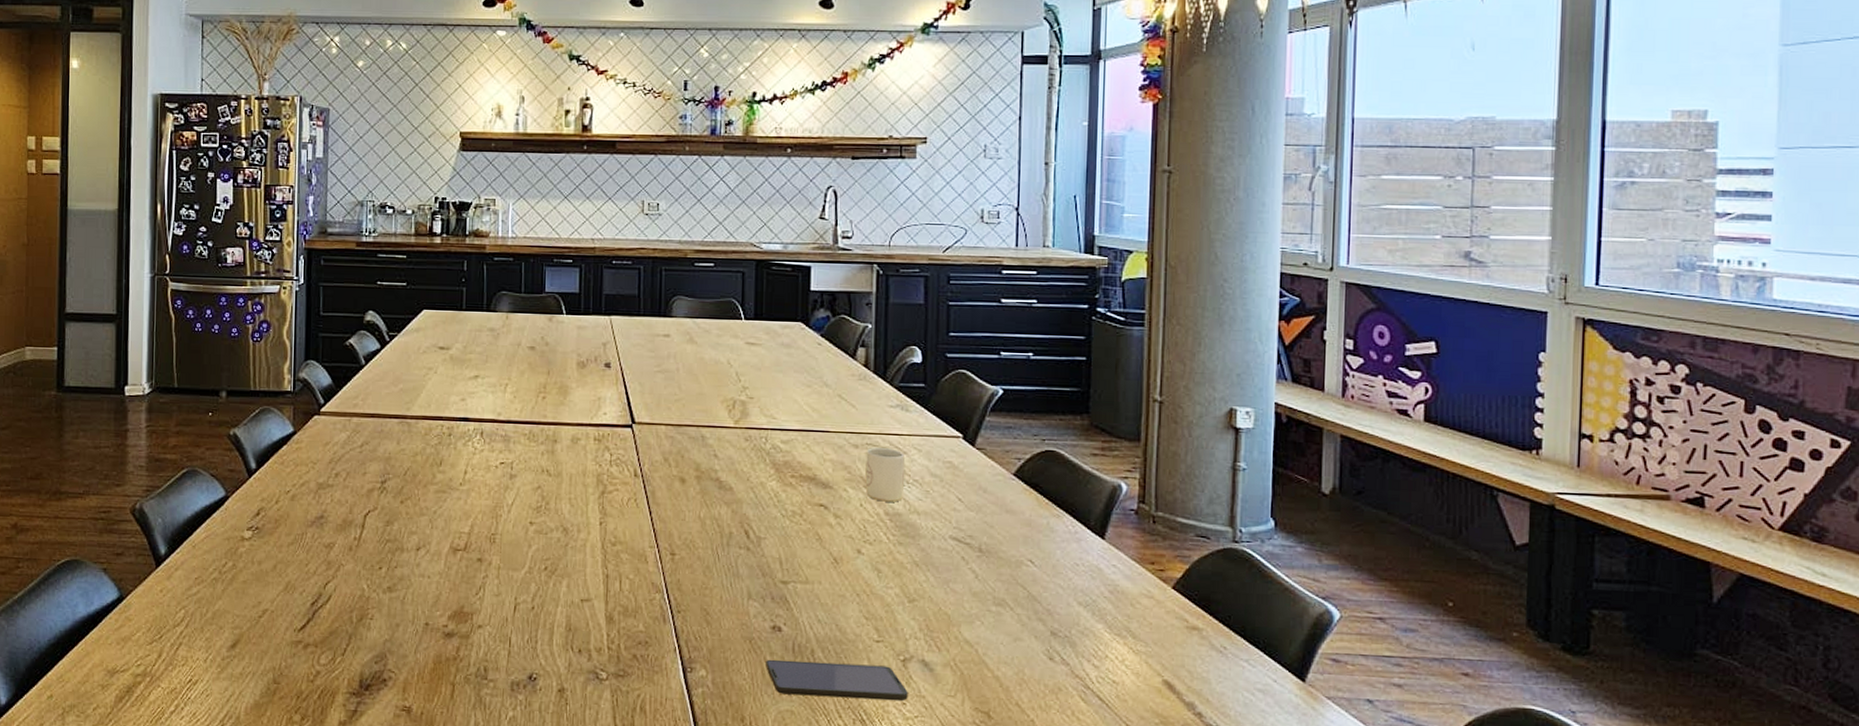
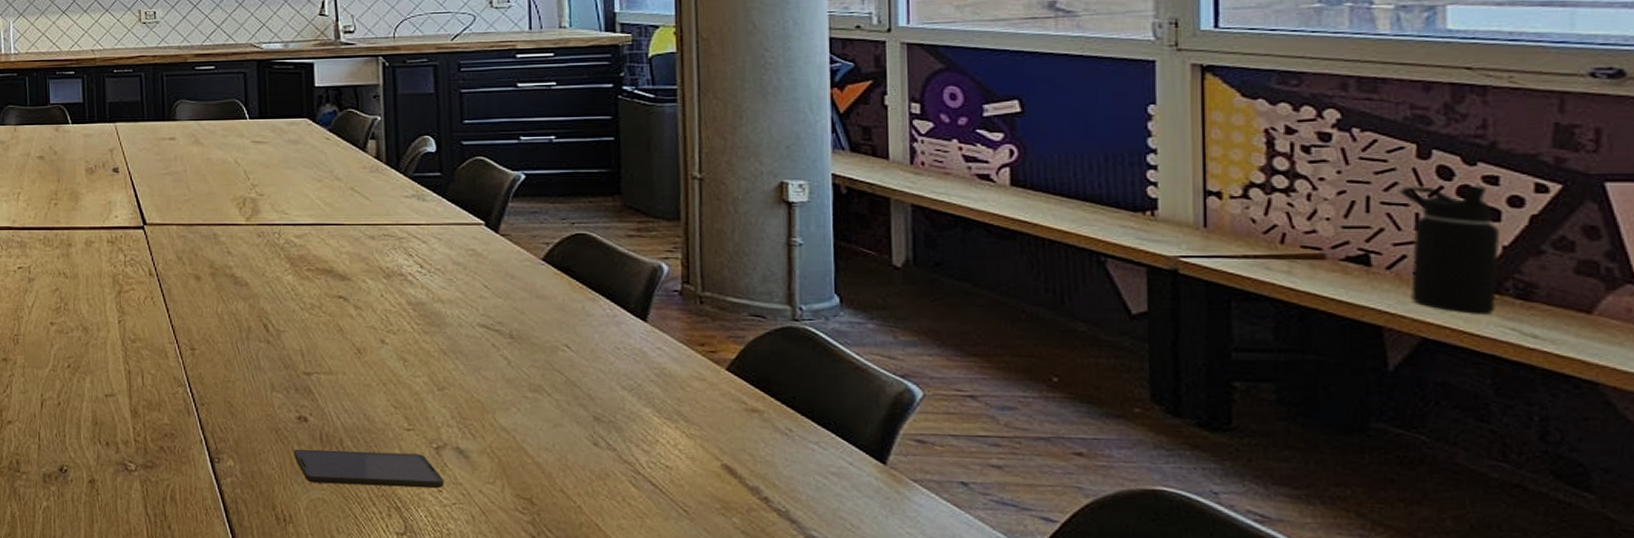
mug: present [865,448,906,502] -> none [383,238,427,292]
water bottle: none [1729,437,1802,553] -> present [1399,184,1500,313]

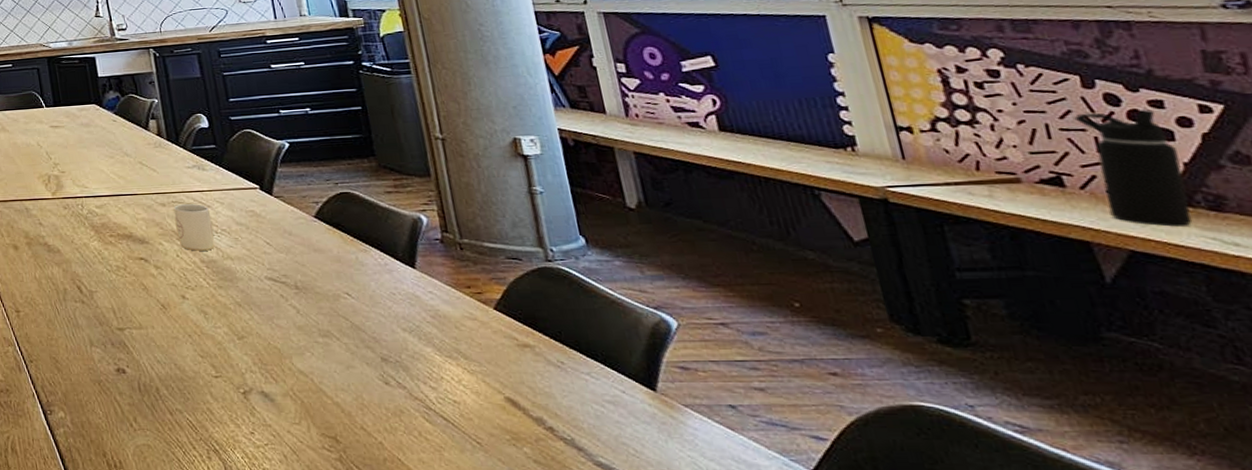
smartphone: present [294,449,444,489] -> none [116,399,255,431]
mug: none [383,238,427,292] -> present [173,204,215,251]

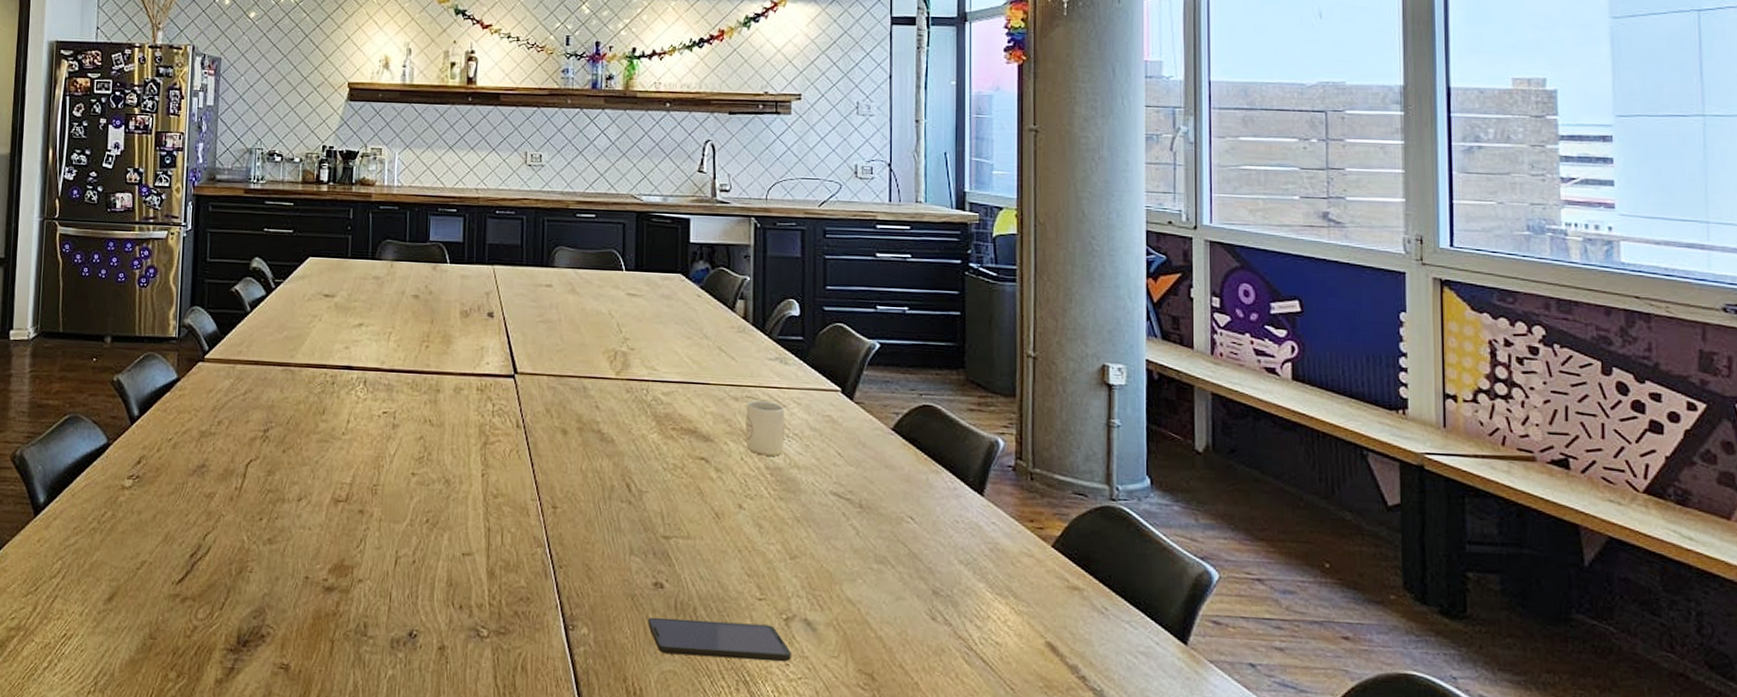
smartphone: none [116,399,255,431] -> present [648,617,791,662]
water bottle: present [1073,108,1193,225] -> none [1589,399,1664,516]

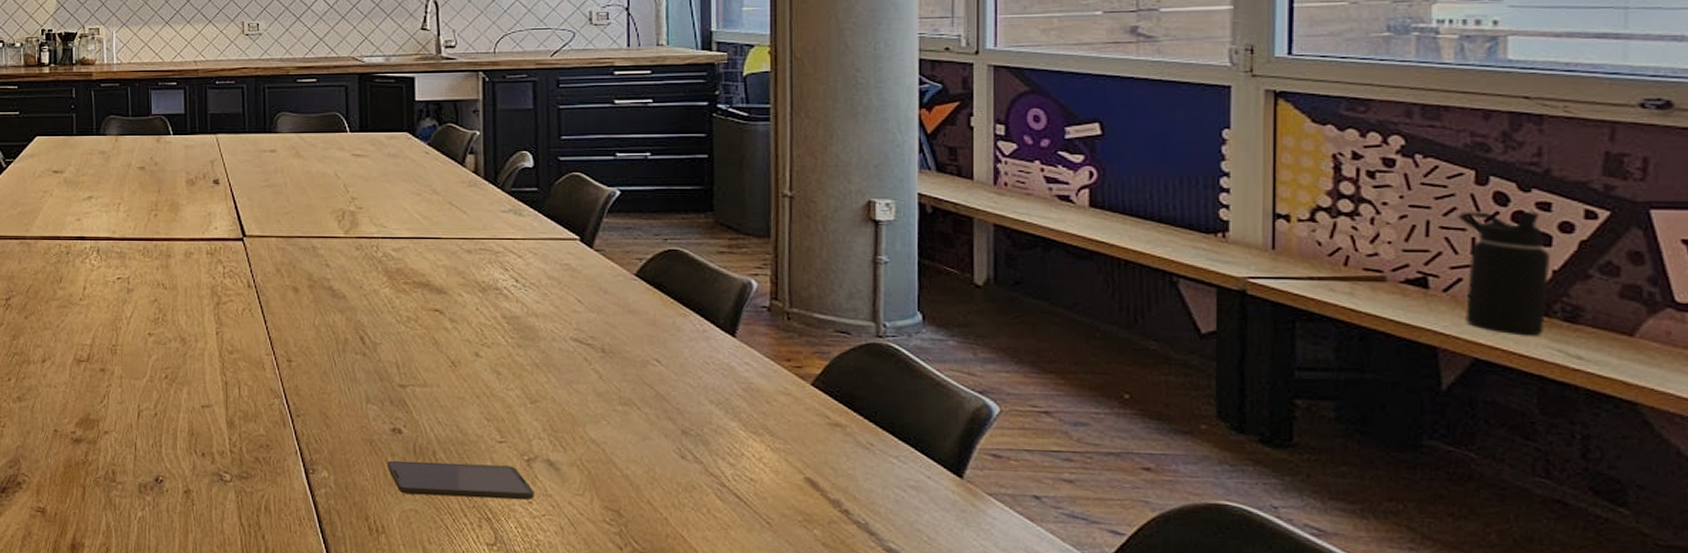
mug: present [745,401,785,456] -> none [480,253,521,306]
water bottle: none [1589,399,1664,516] -> present [1457,210,1550,335]

